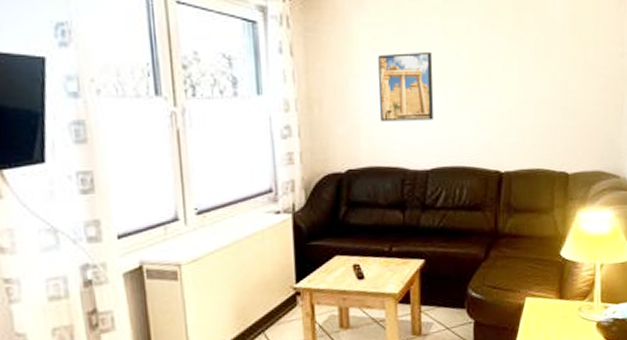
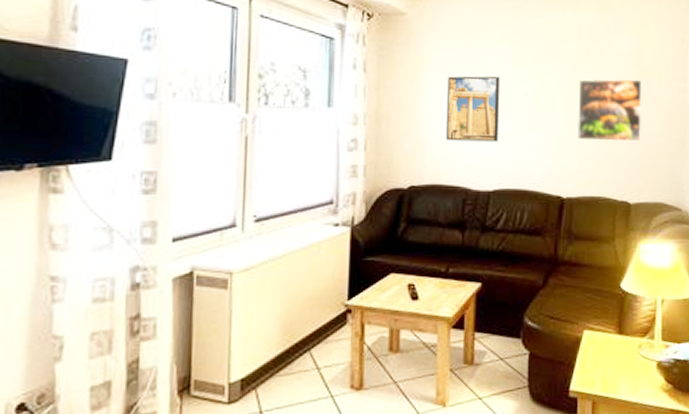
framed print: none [512,46,579,113] -> present [576,78,642,142]

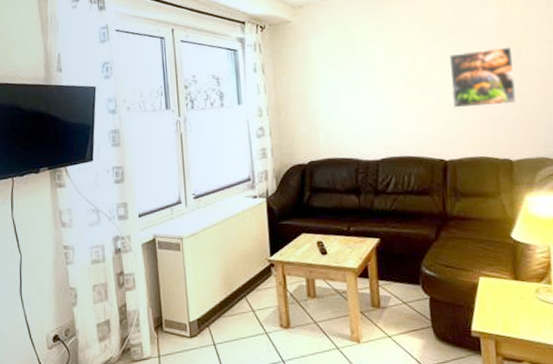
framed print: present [446,76,501,142] -> none [331,61,381,121]

